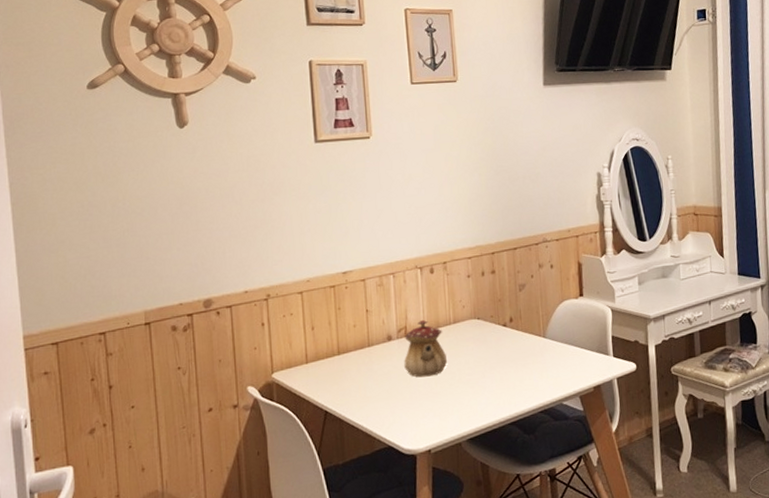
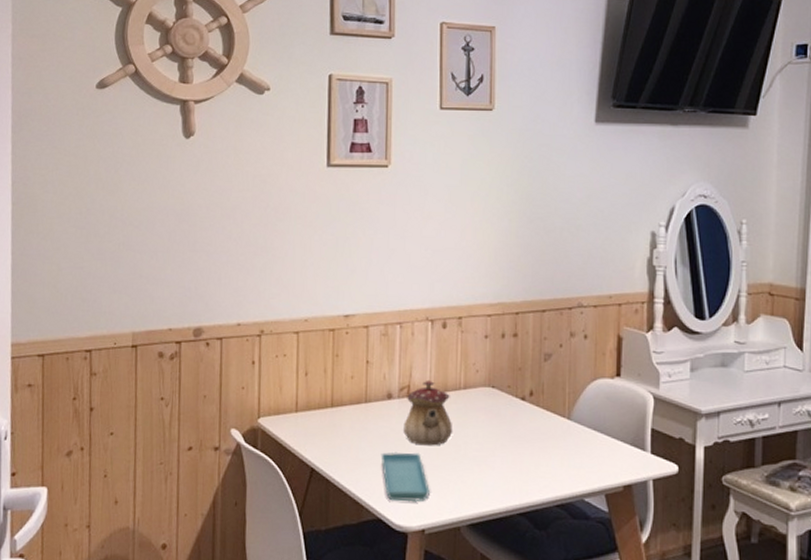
saucer: none [386,384,432,430] -> present [380,451,430,503]

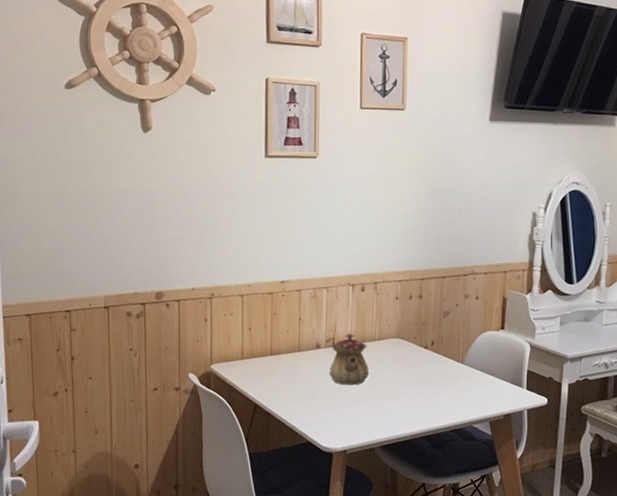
saucer: present [380,451,430,503] -> none [311,390,350,430]

